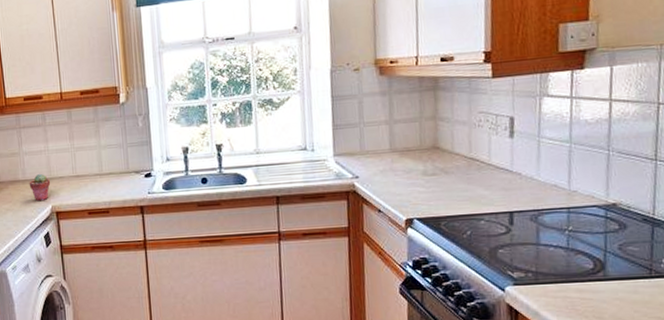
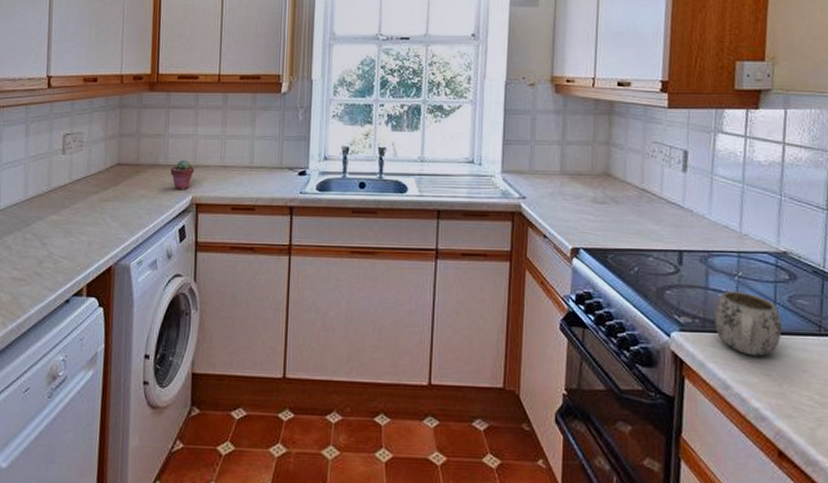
mug: none [546,244,614,302] -> present [714,291,782,356]

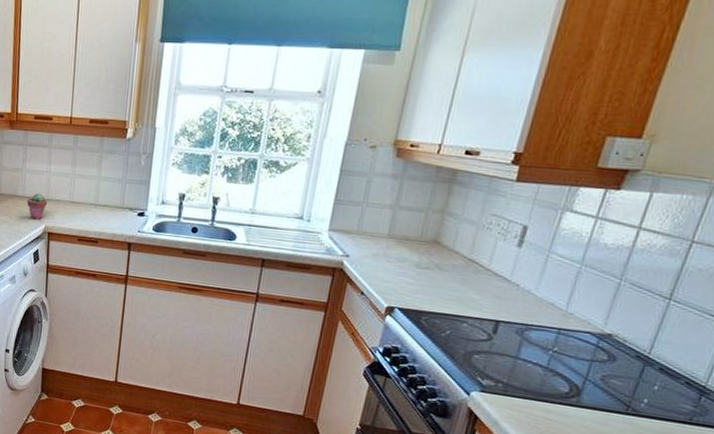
mug: present [714,291,782,356] -> none [517,362,589,424]

